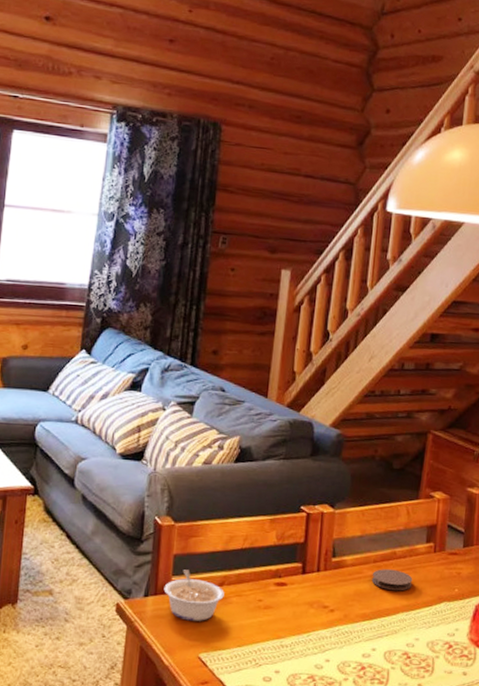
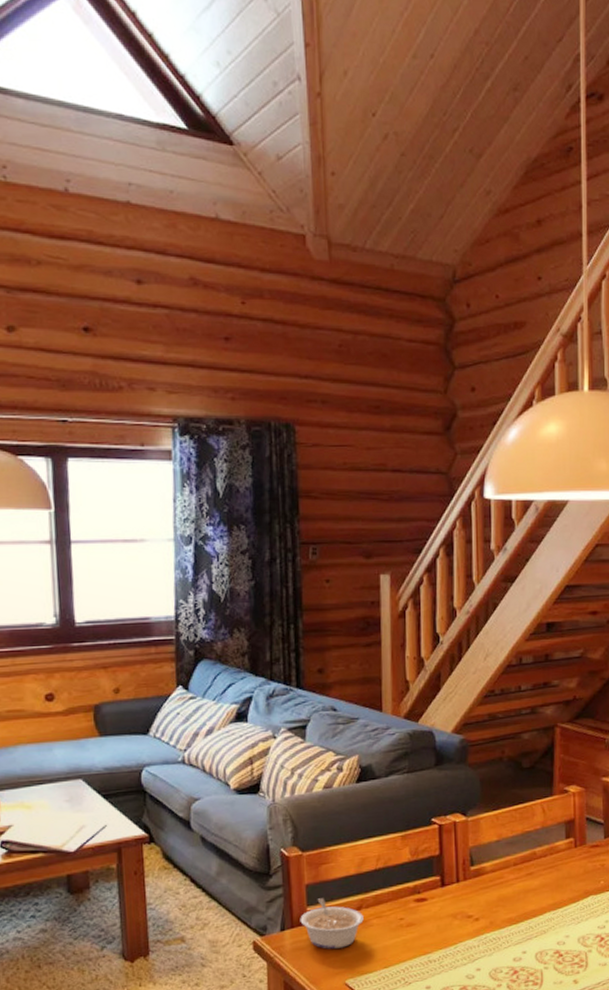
coaster: present [371,569,413,591] -> none [513,870,556,892]

